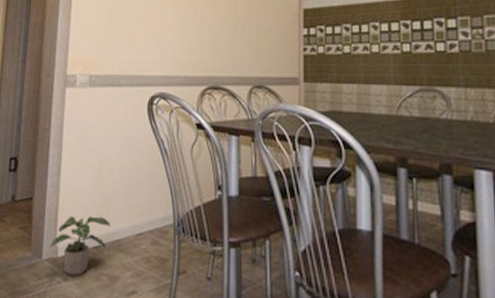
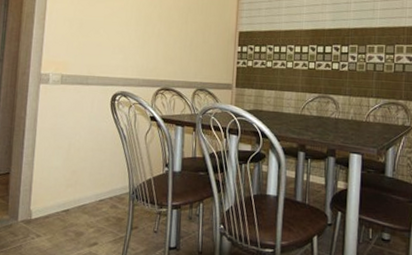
potted plant: present [50,215,111,277] -> none [24,186,77,234]

